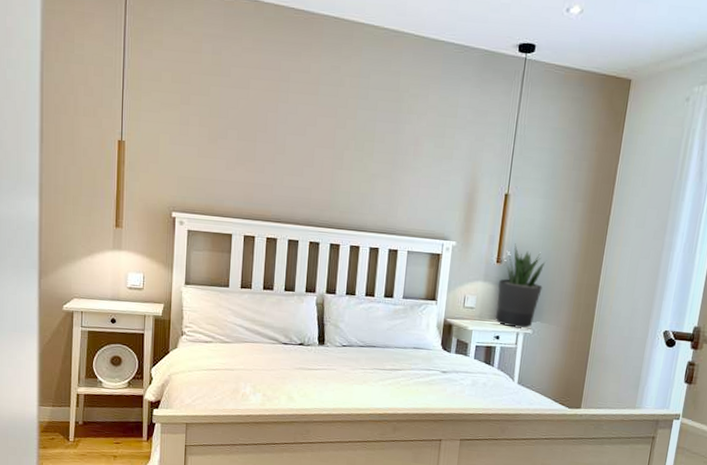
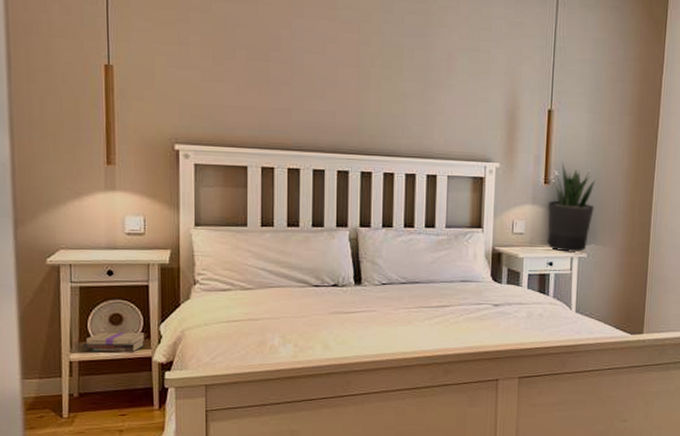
books: none [88,370,139,391] -> present [83,332,145,353]

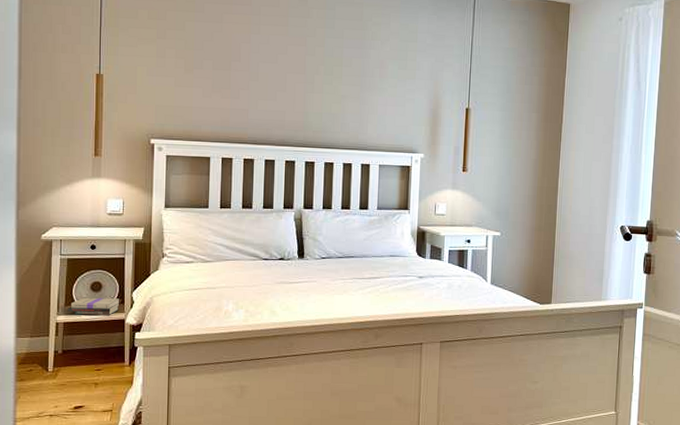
planter: present [546,162,597,253] -> none [465,153,509,231]

